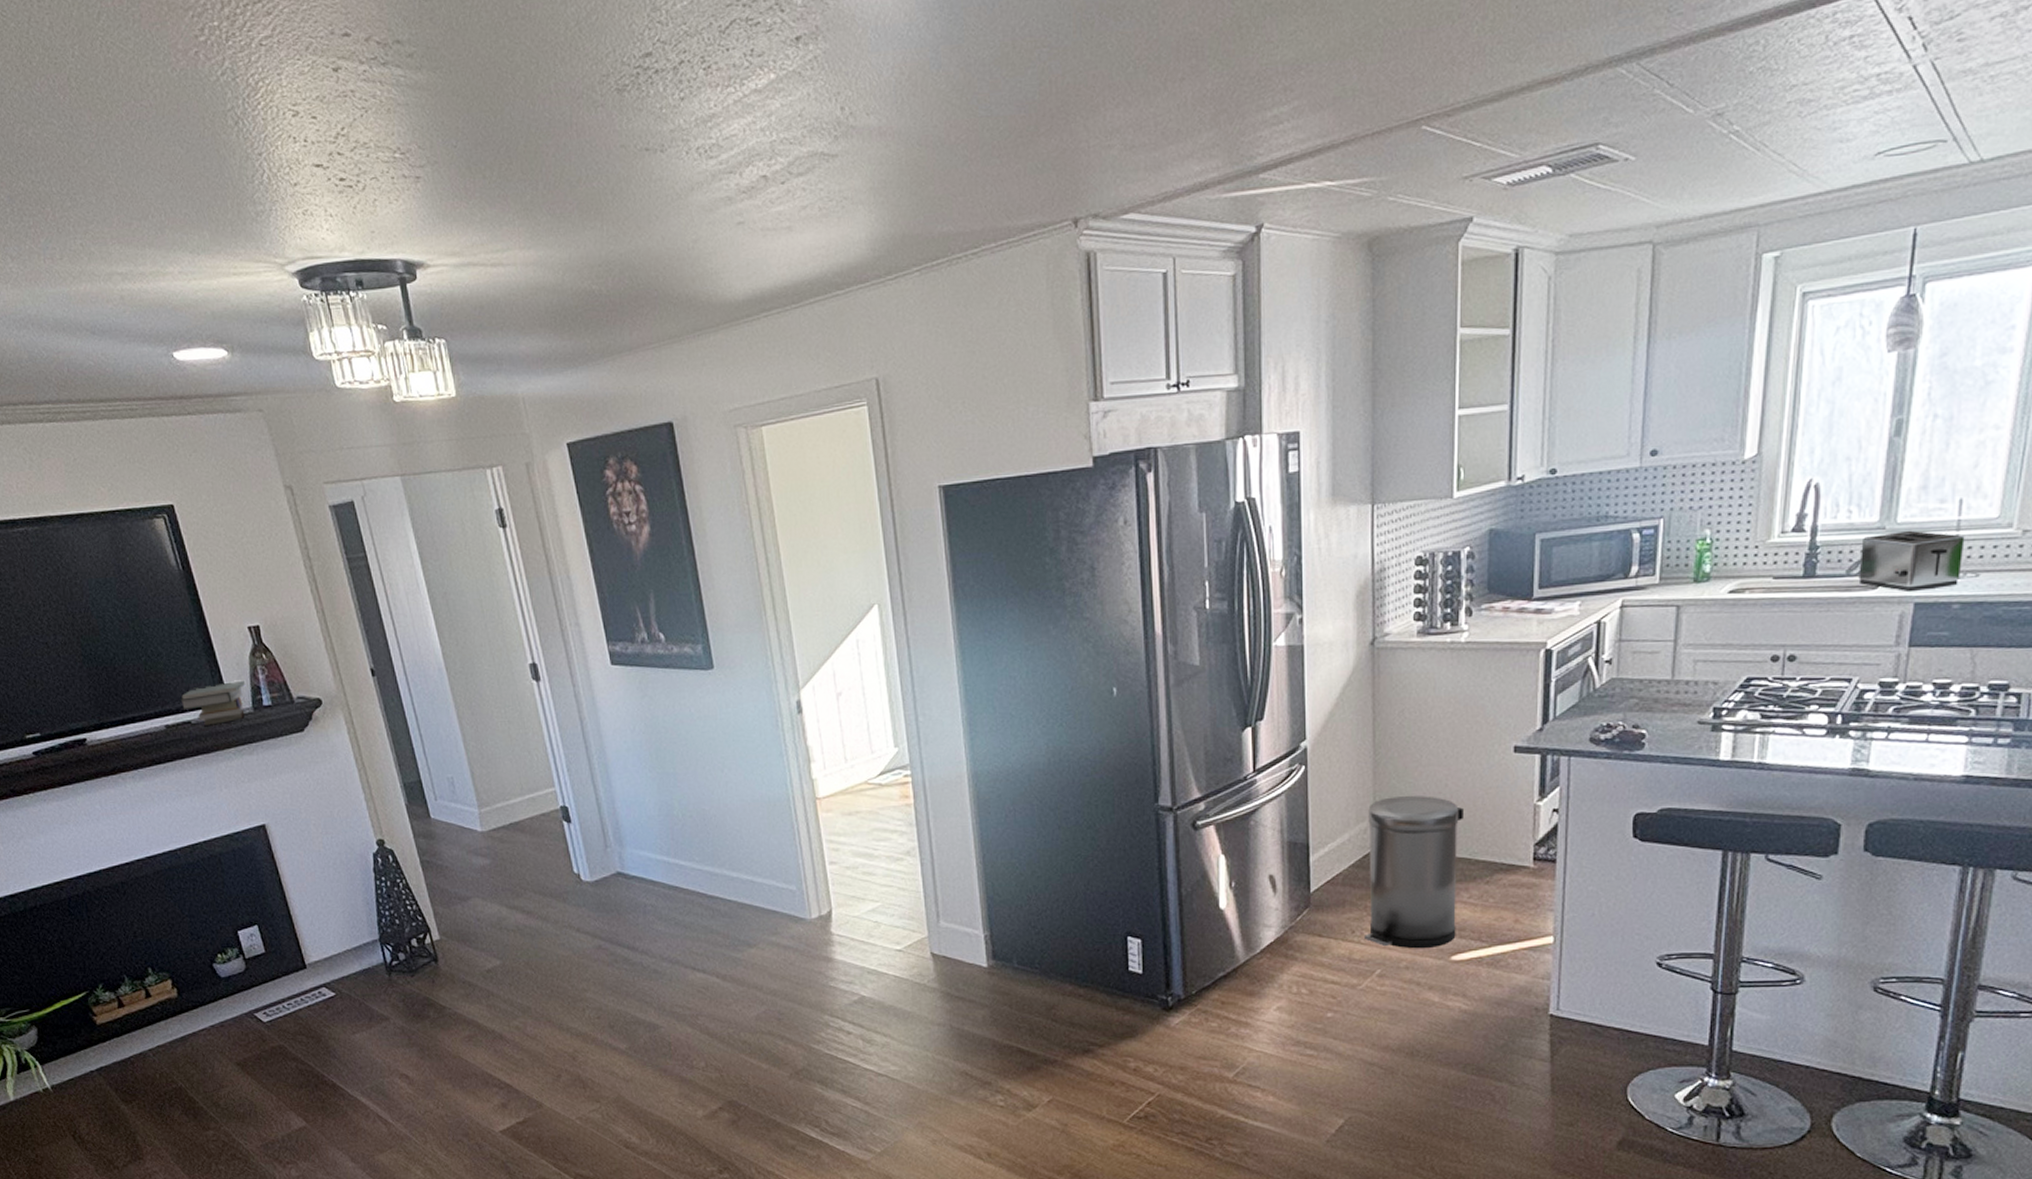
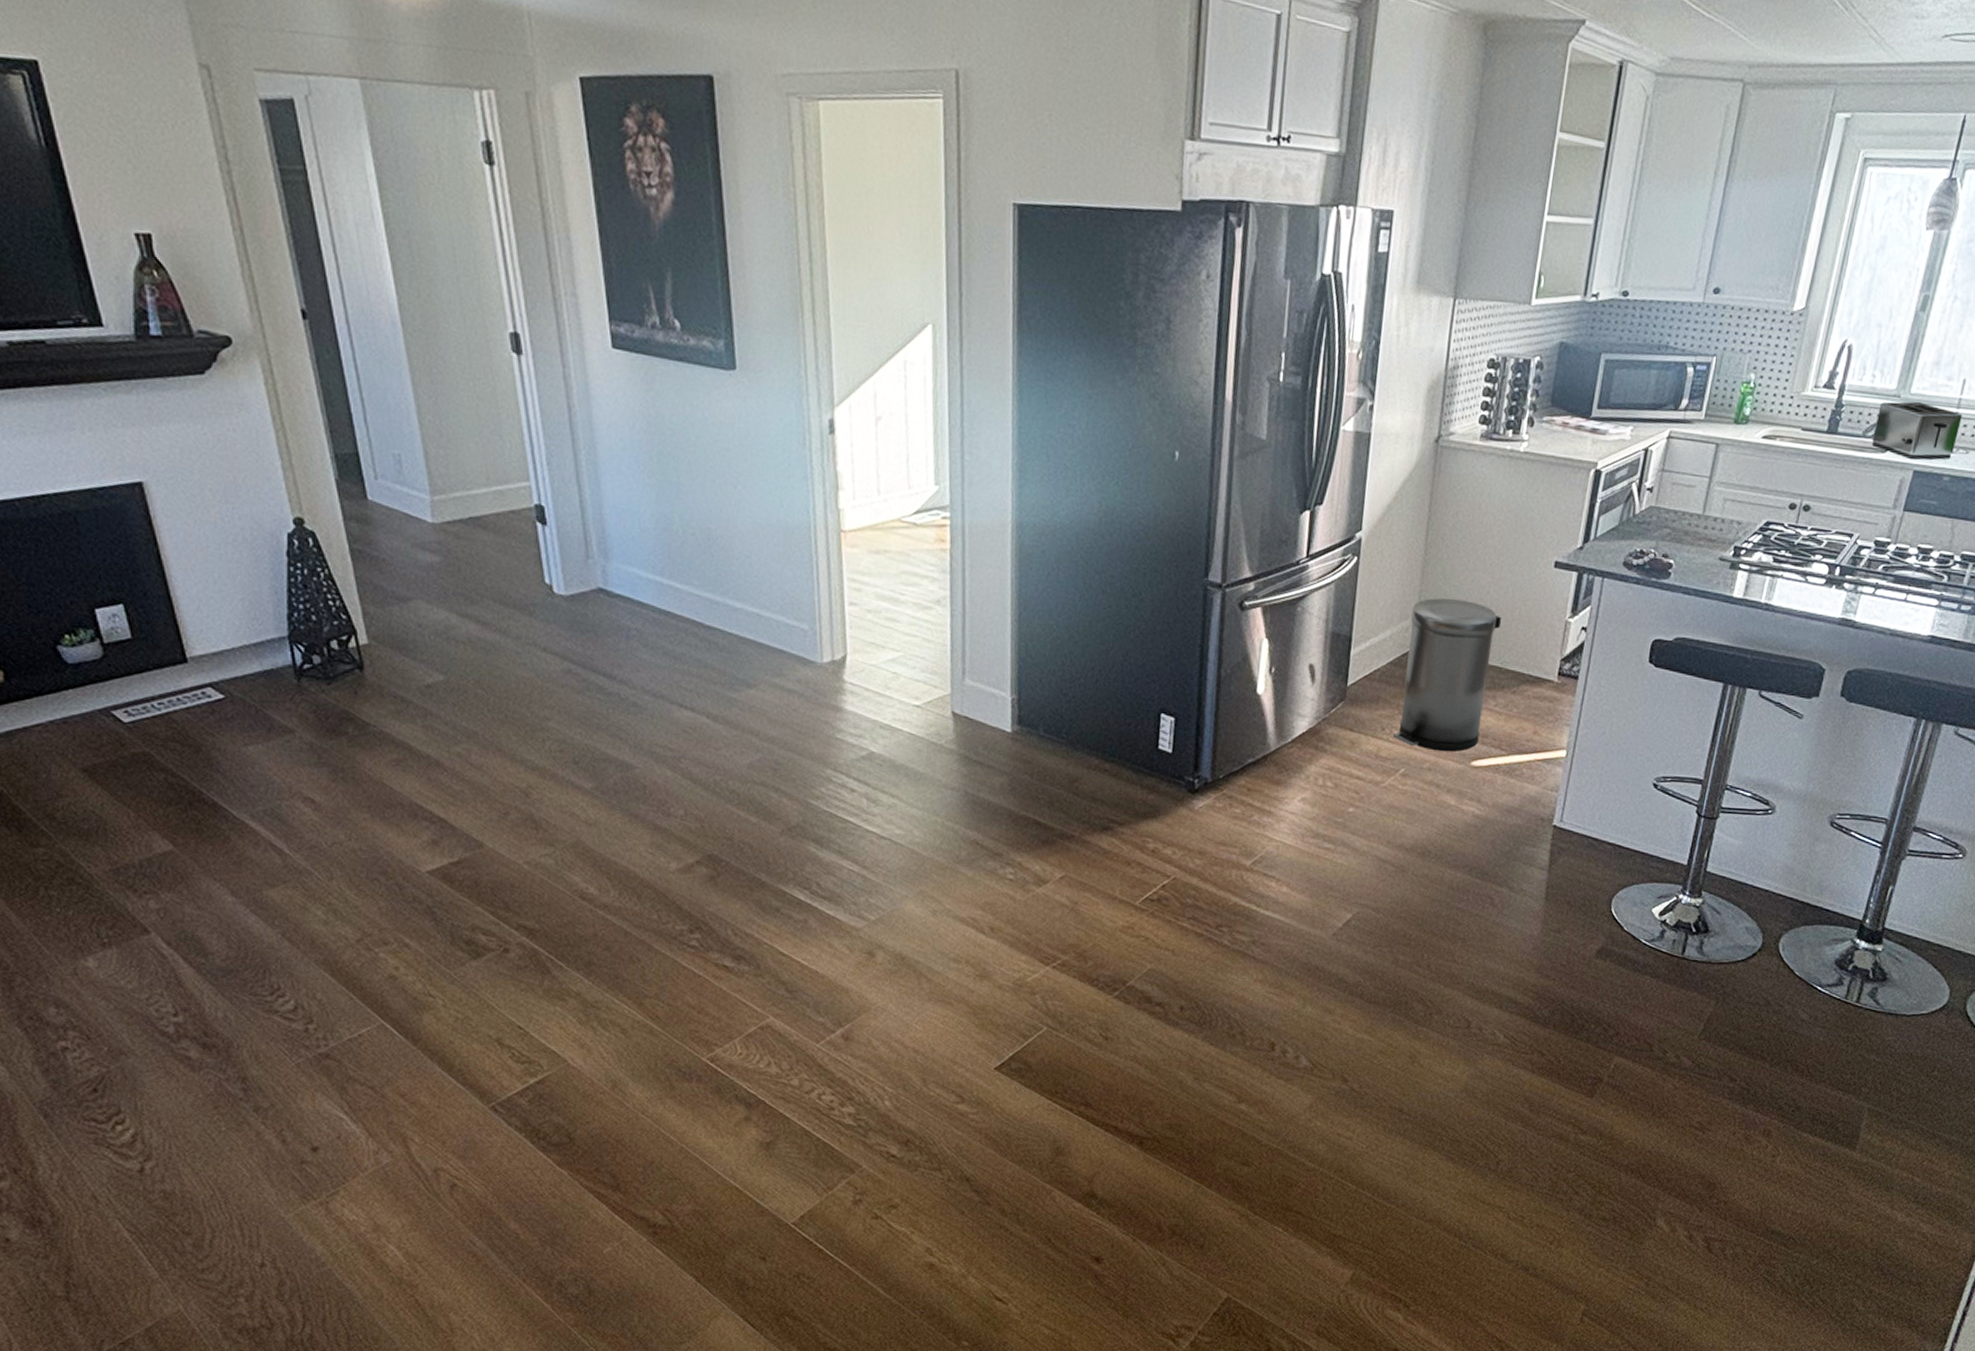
books: present [180,680,246,726] -> none [32,299,127,351]

